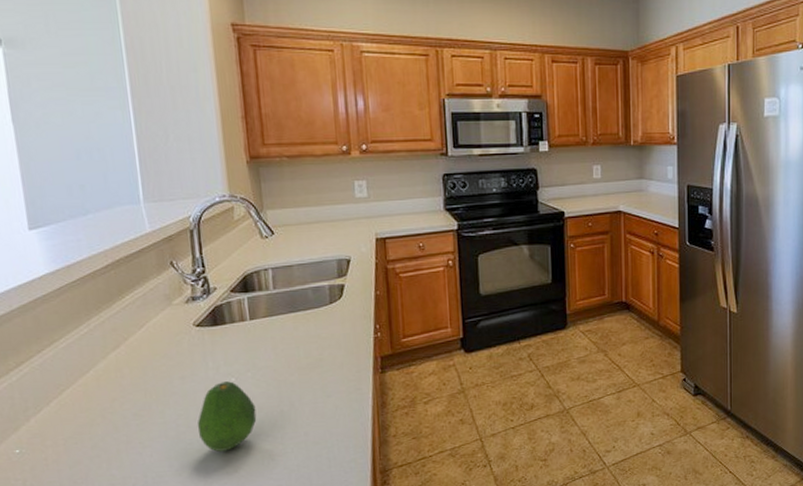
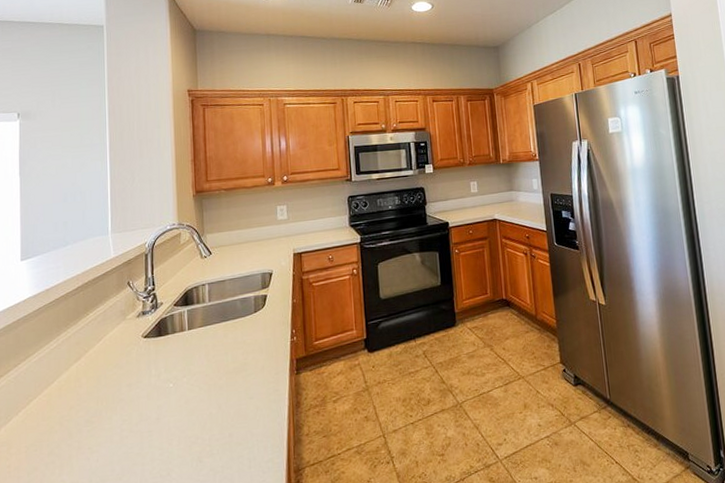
fruit: present [197,381,257,452] -> none [138,387,189,455]

